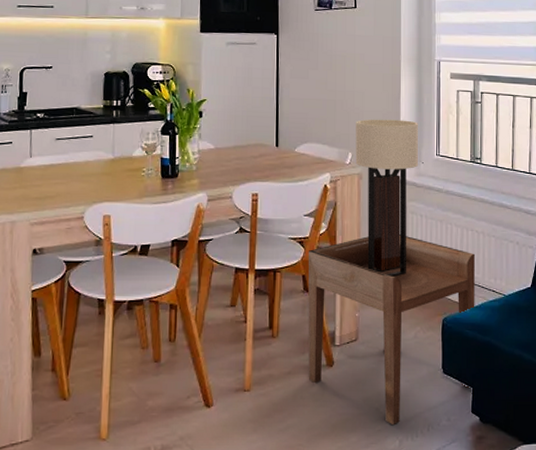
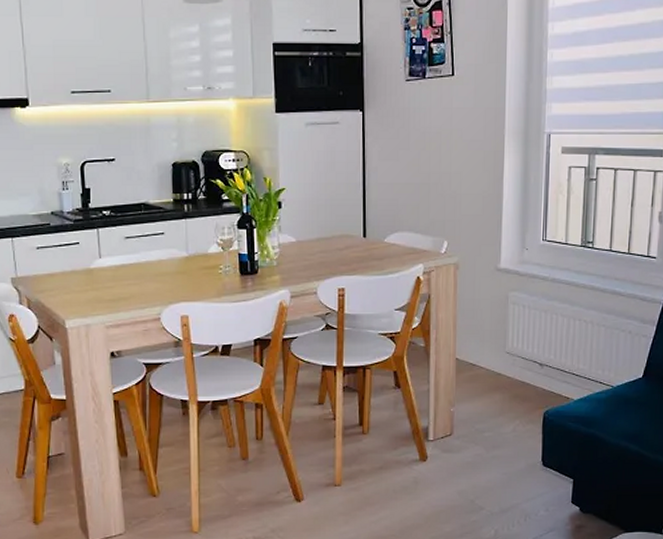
side table: present [308,235,475,426] -> none [399,327,581,516]
table lamp: present [355,119,419,277] -> none [451,202,524,371]

